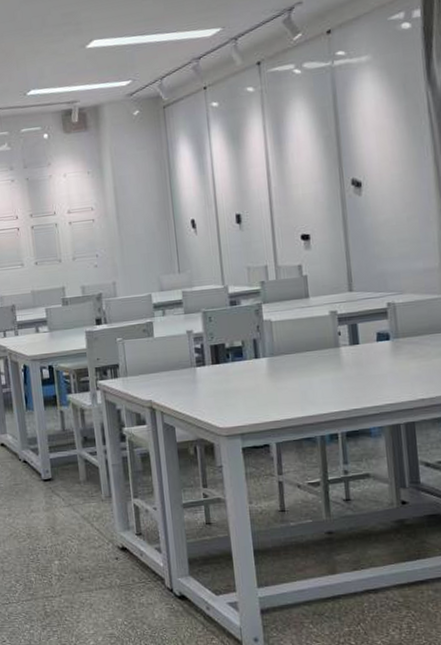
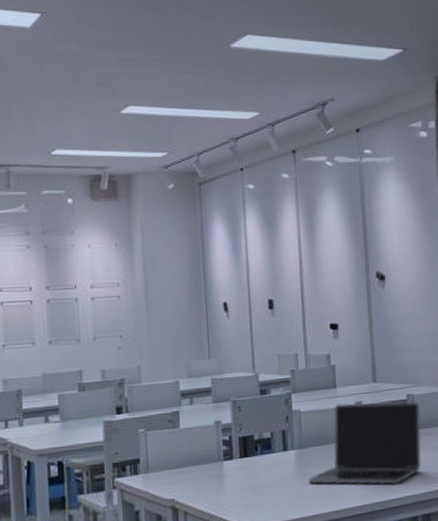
laptop: none [281,310,404,393] -> present [308,401,421,485]

